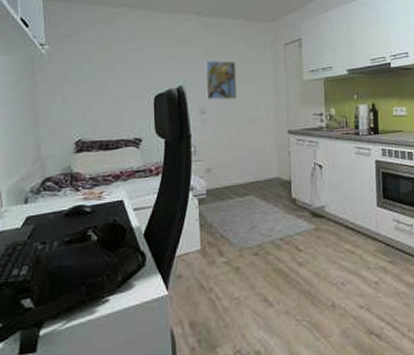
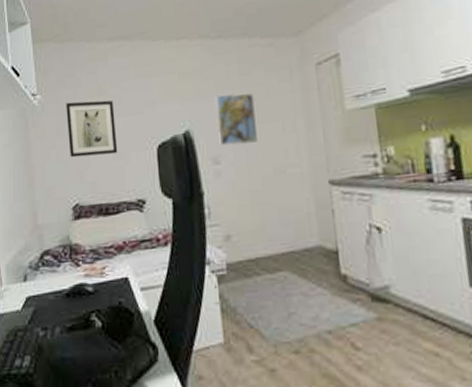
wall art: none [73,54,119,101] -> present [66,100,118,158]

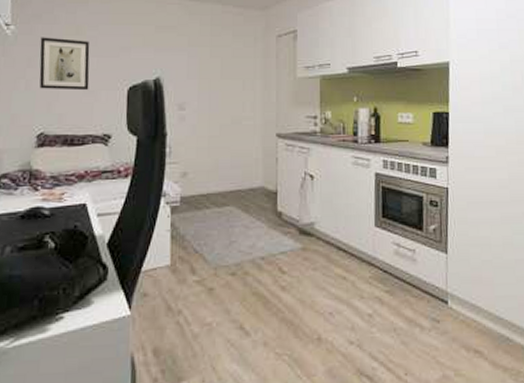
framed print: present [216,93,257,146] -> none [185,50,222,96]

